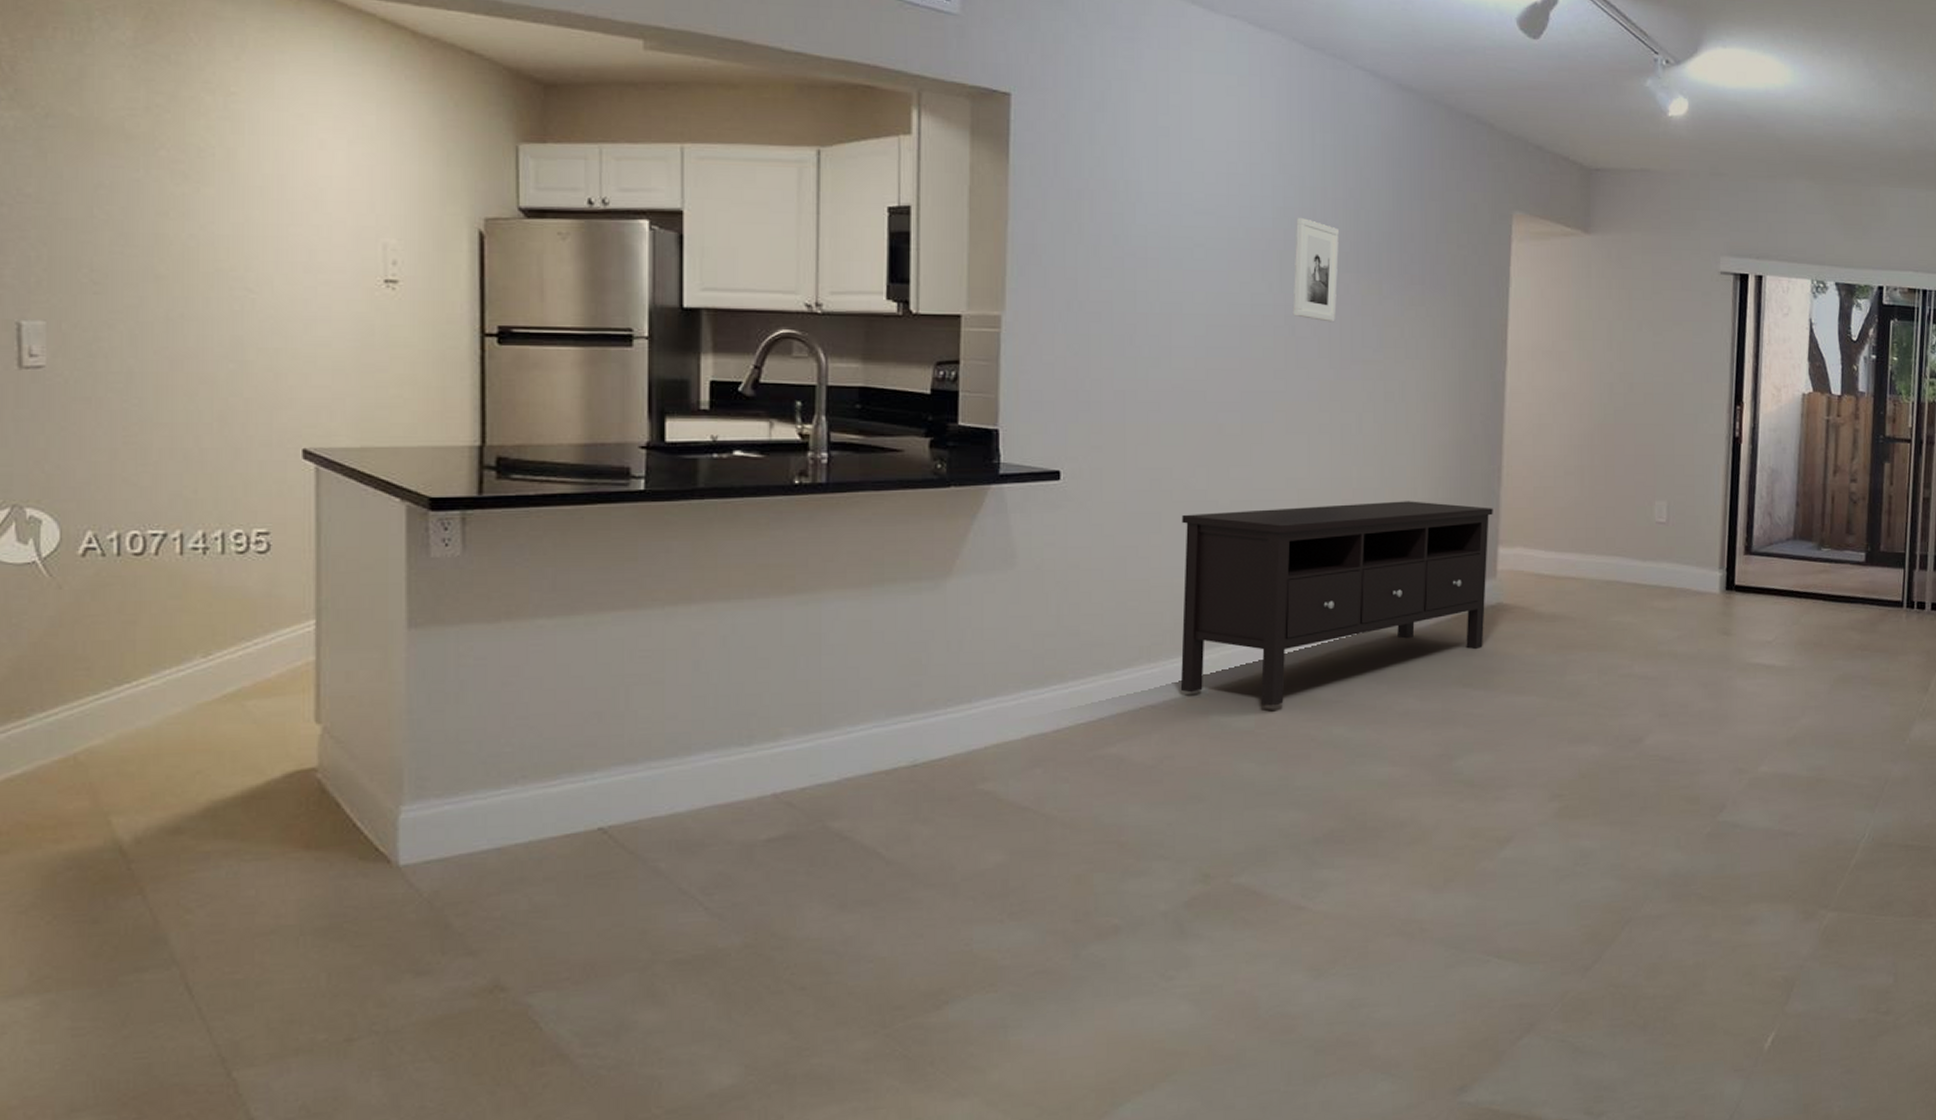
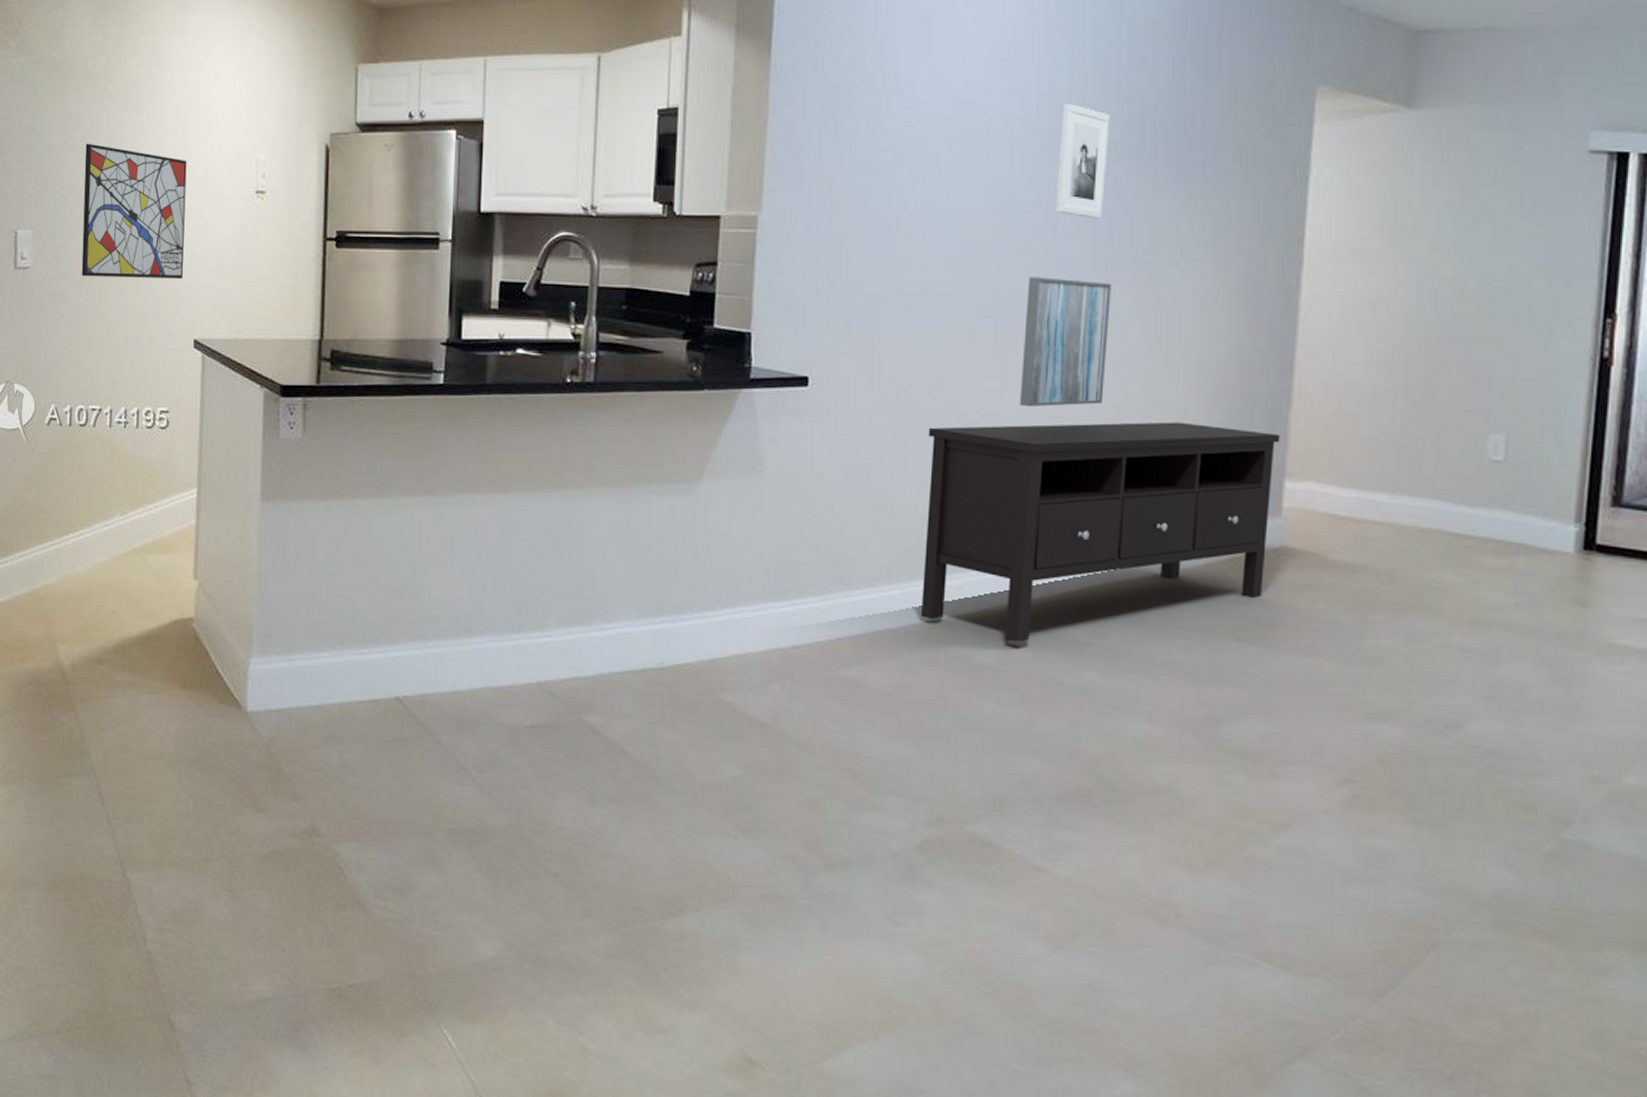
wall art: none [126,218,284,380] -> present [81,143,187,280]
wall art: none [1266,374,1346,493] -> present [1019,277,1111,407]

